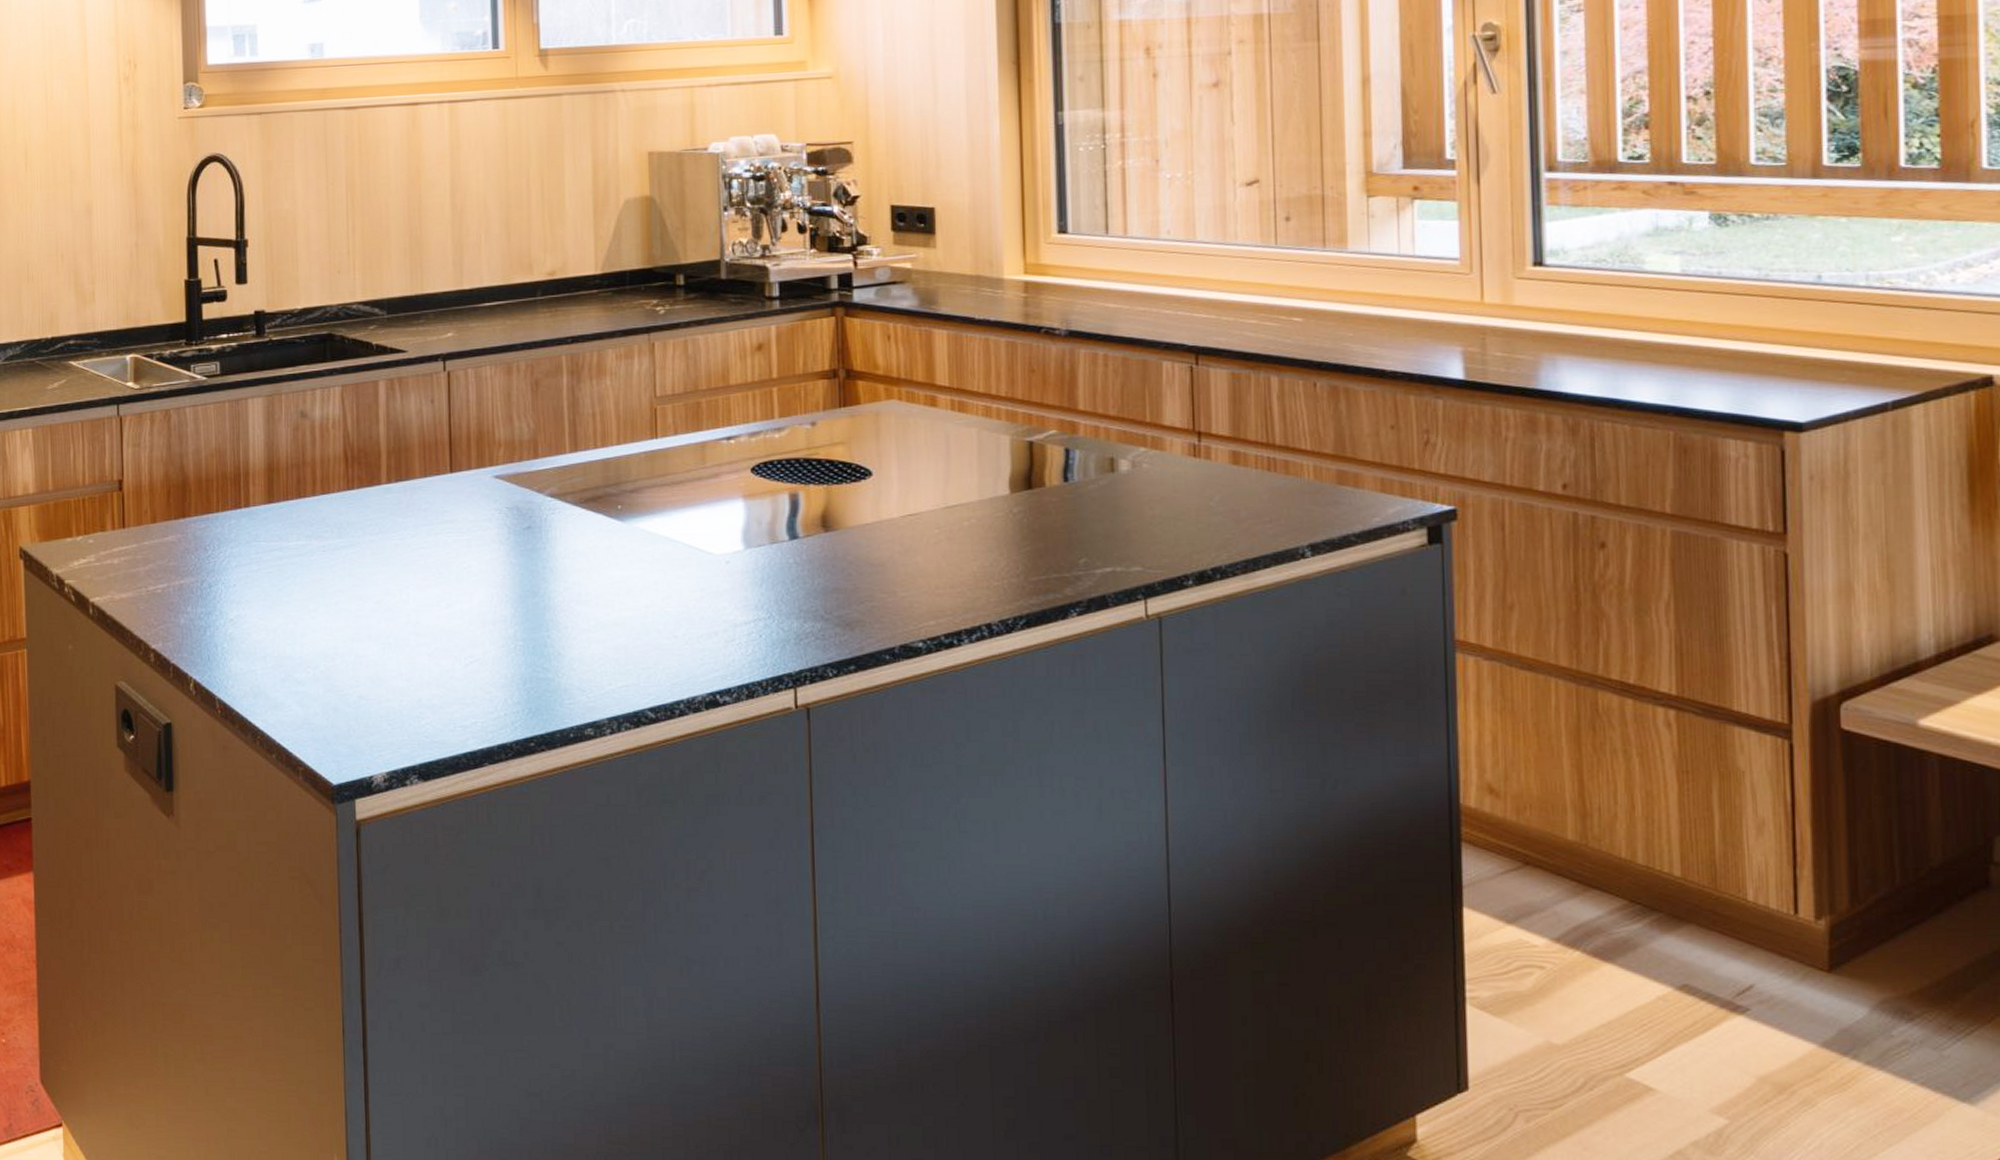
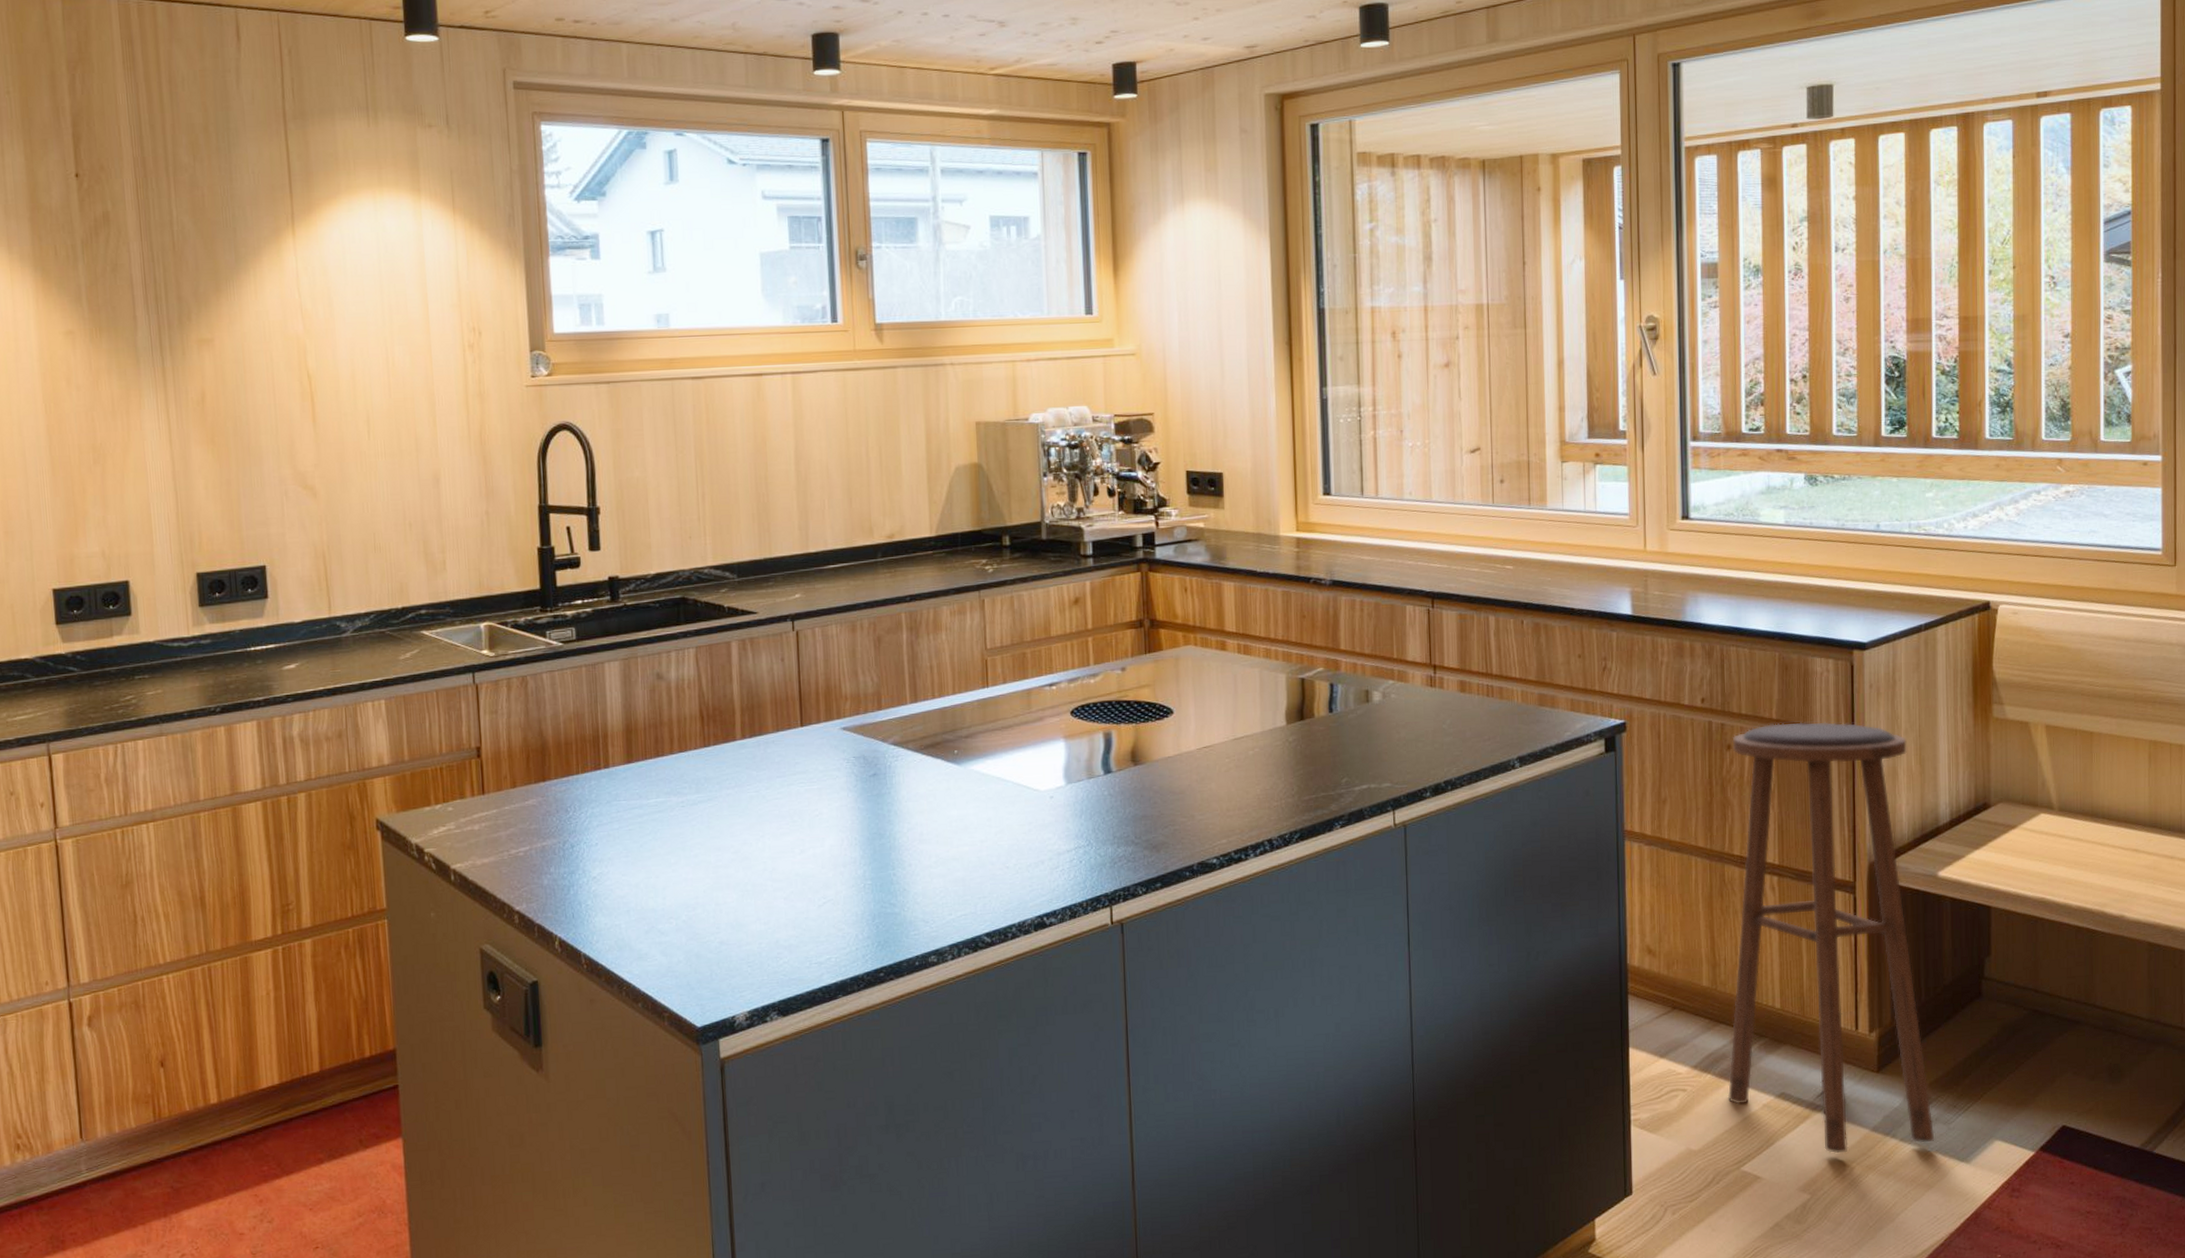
stool: none [1604,519,1920,1072] -> present [1727,722,1935,1154]

